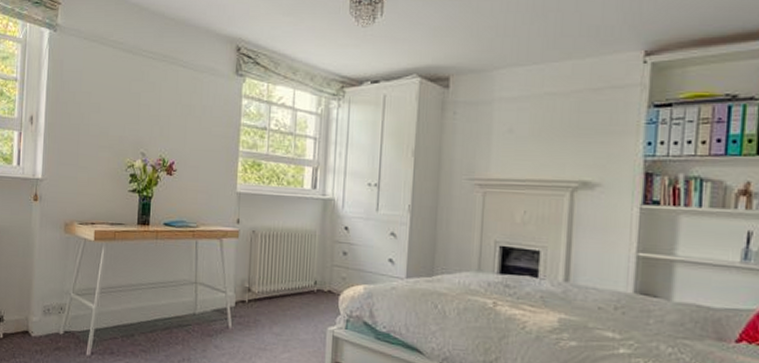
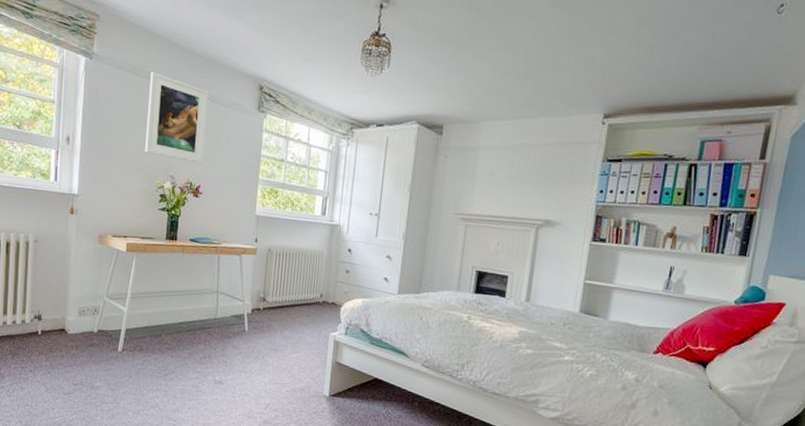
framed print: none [113,39,181,137] -> present [145,71,209,164]

